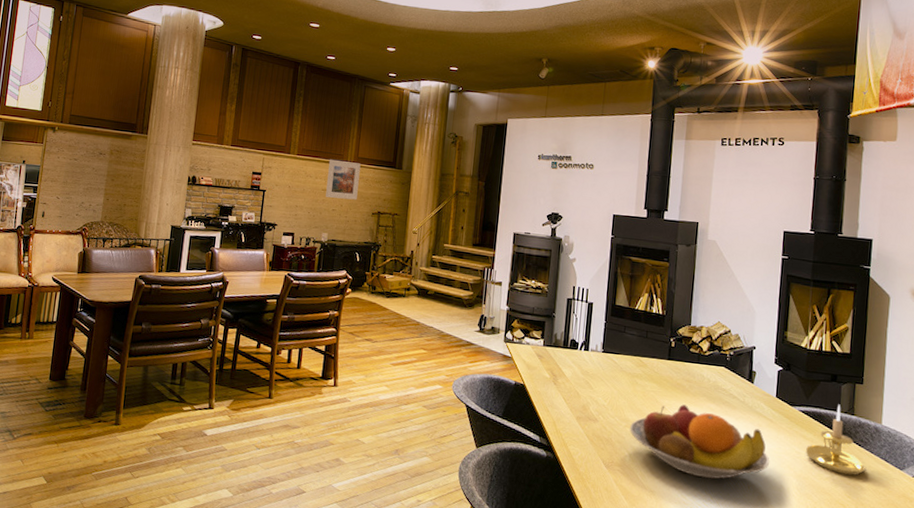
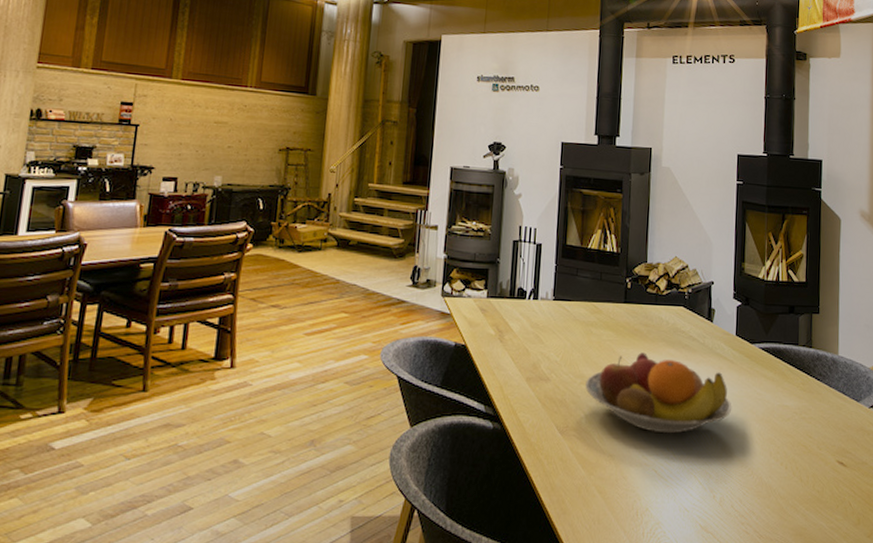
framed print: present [326,159,361,200] -> none [219,84,264,134]
candle holder: present [806,404,866,476] -> none [767,337,826,414]

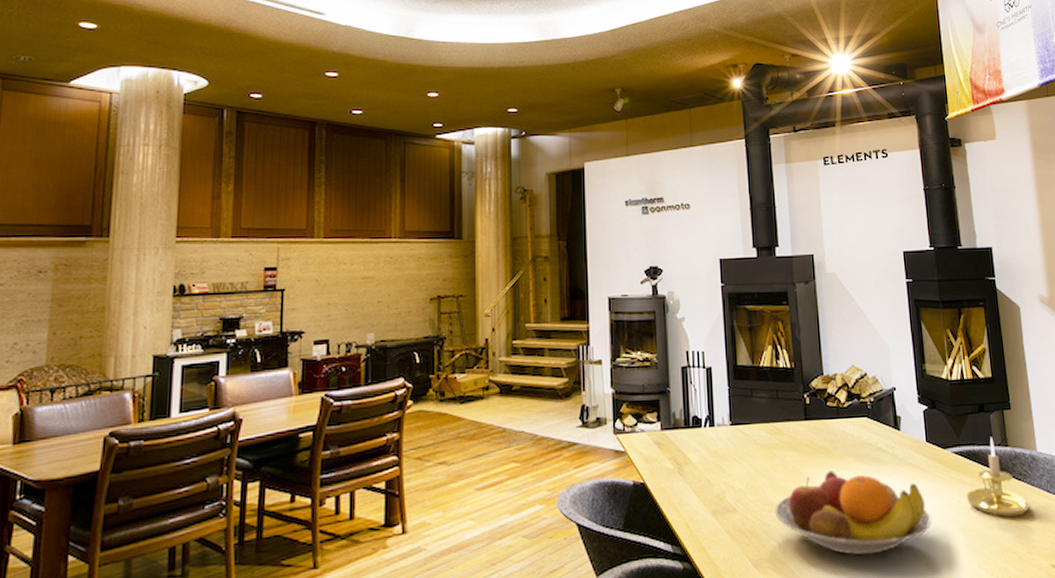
candle holder: none [767,337,826,414] -> present [967,437,1031,518]

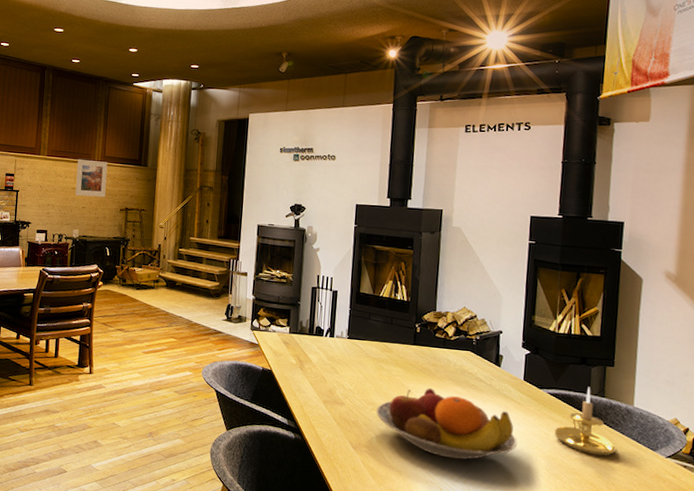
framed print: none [366,237,409,287] -> present [75,159,108,197]

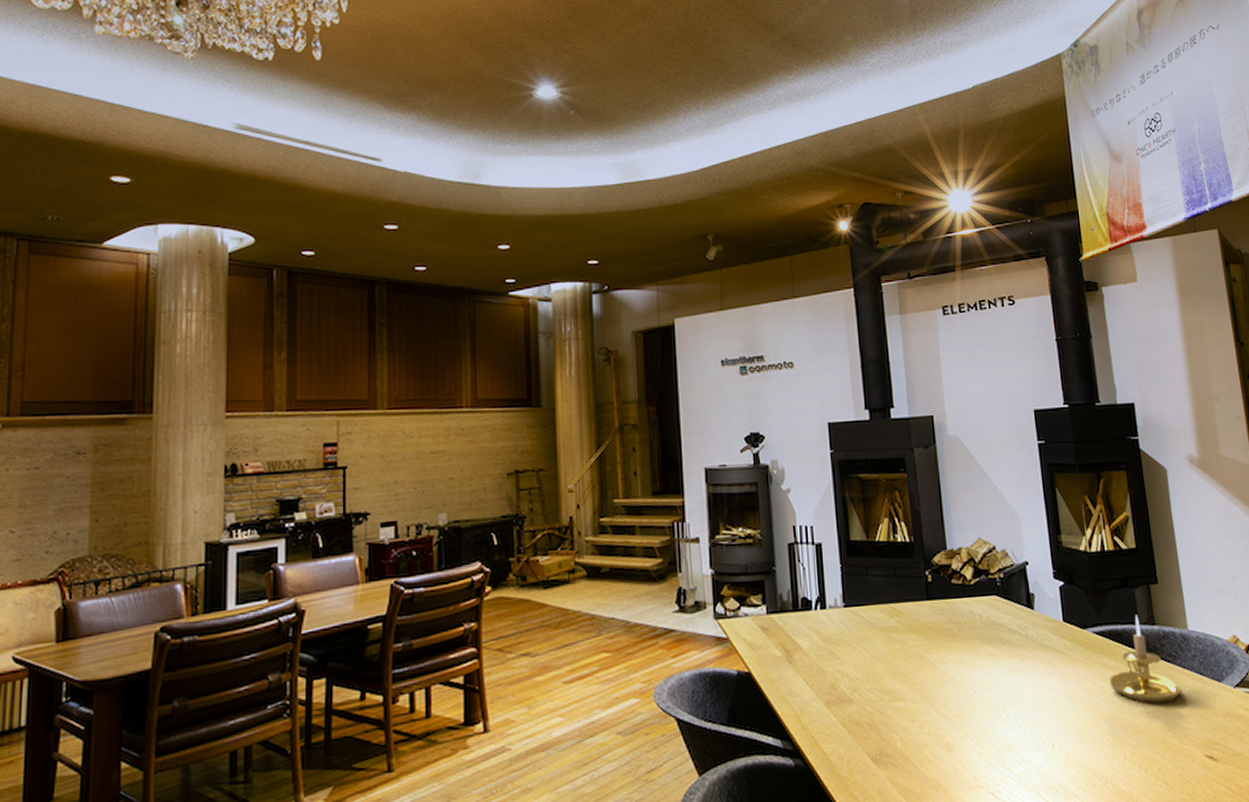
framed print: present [75,159,108,197] -> none [435,407,483,462]
fruit bowl: present [376,388,518,460] -> none [895,655,1072,748]

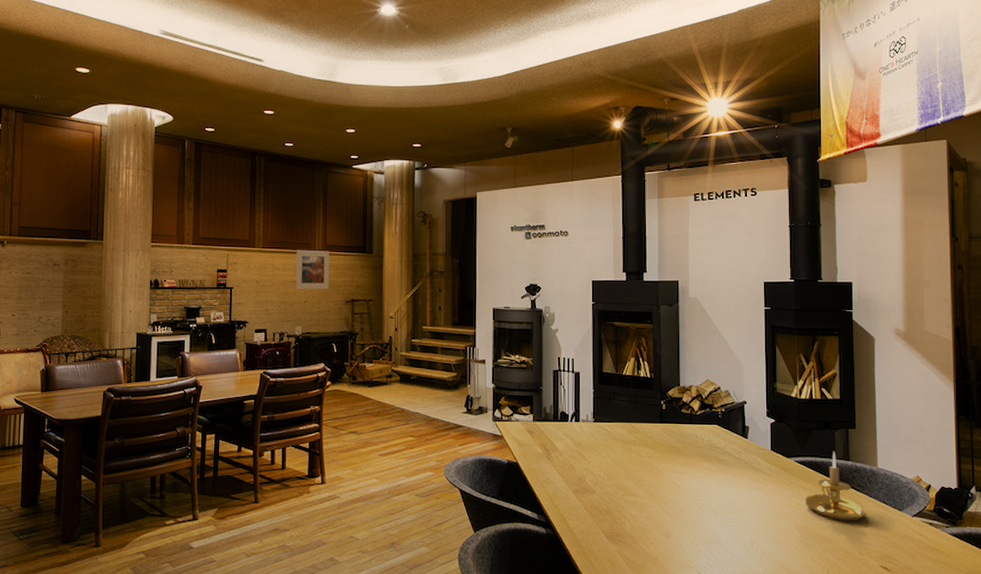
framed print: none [435,407,483,462] -> present [296,249,330,289]

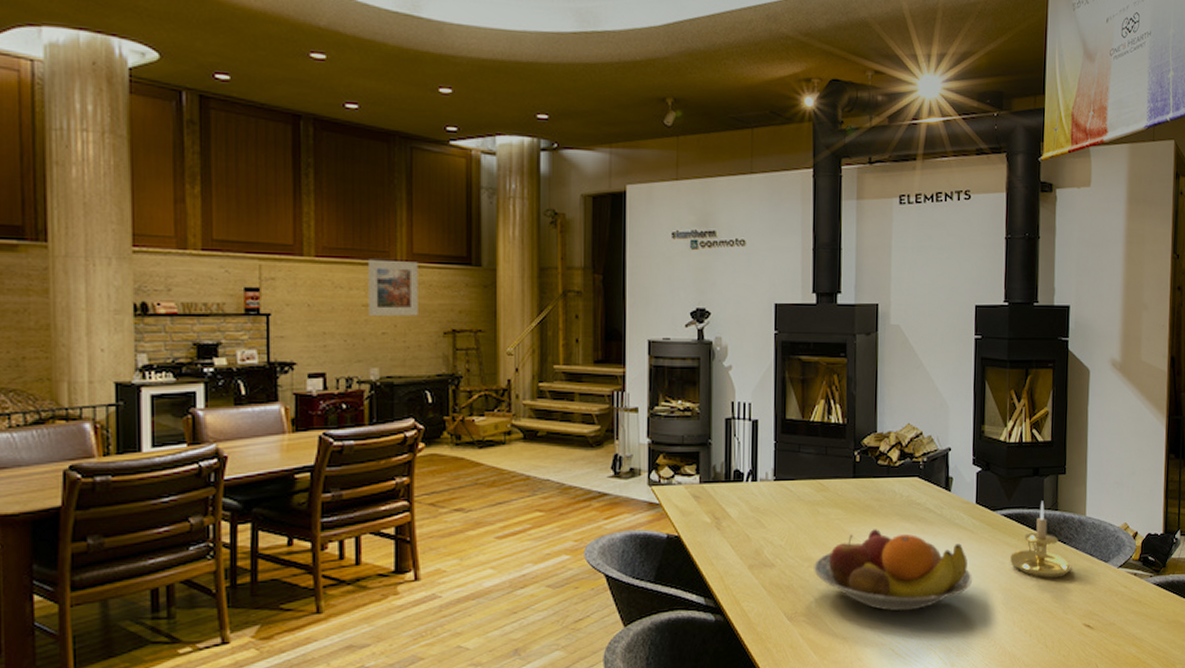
fruit bowl: none [628,467,771,540] -> present [814,529,973,612]

